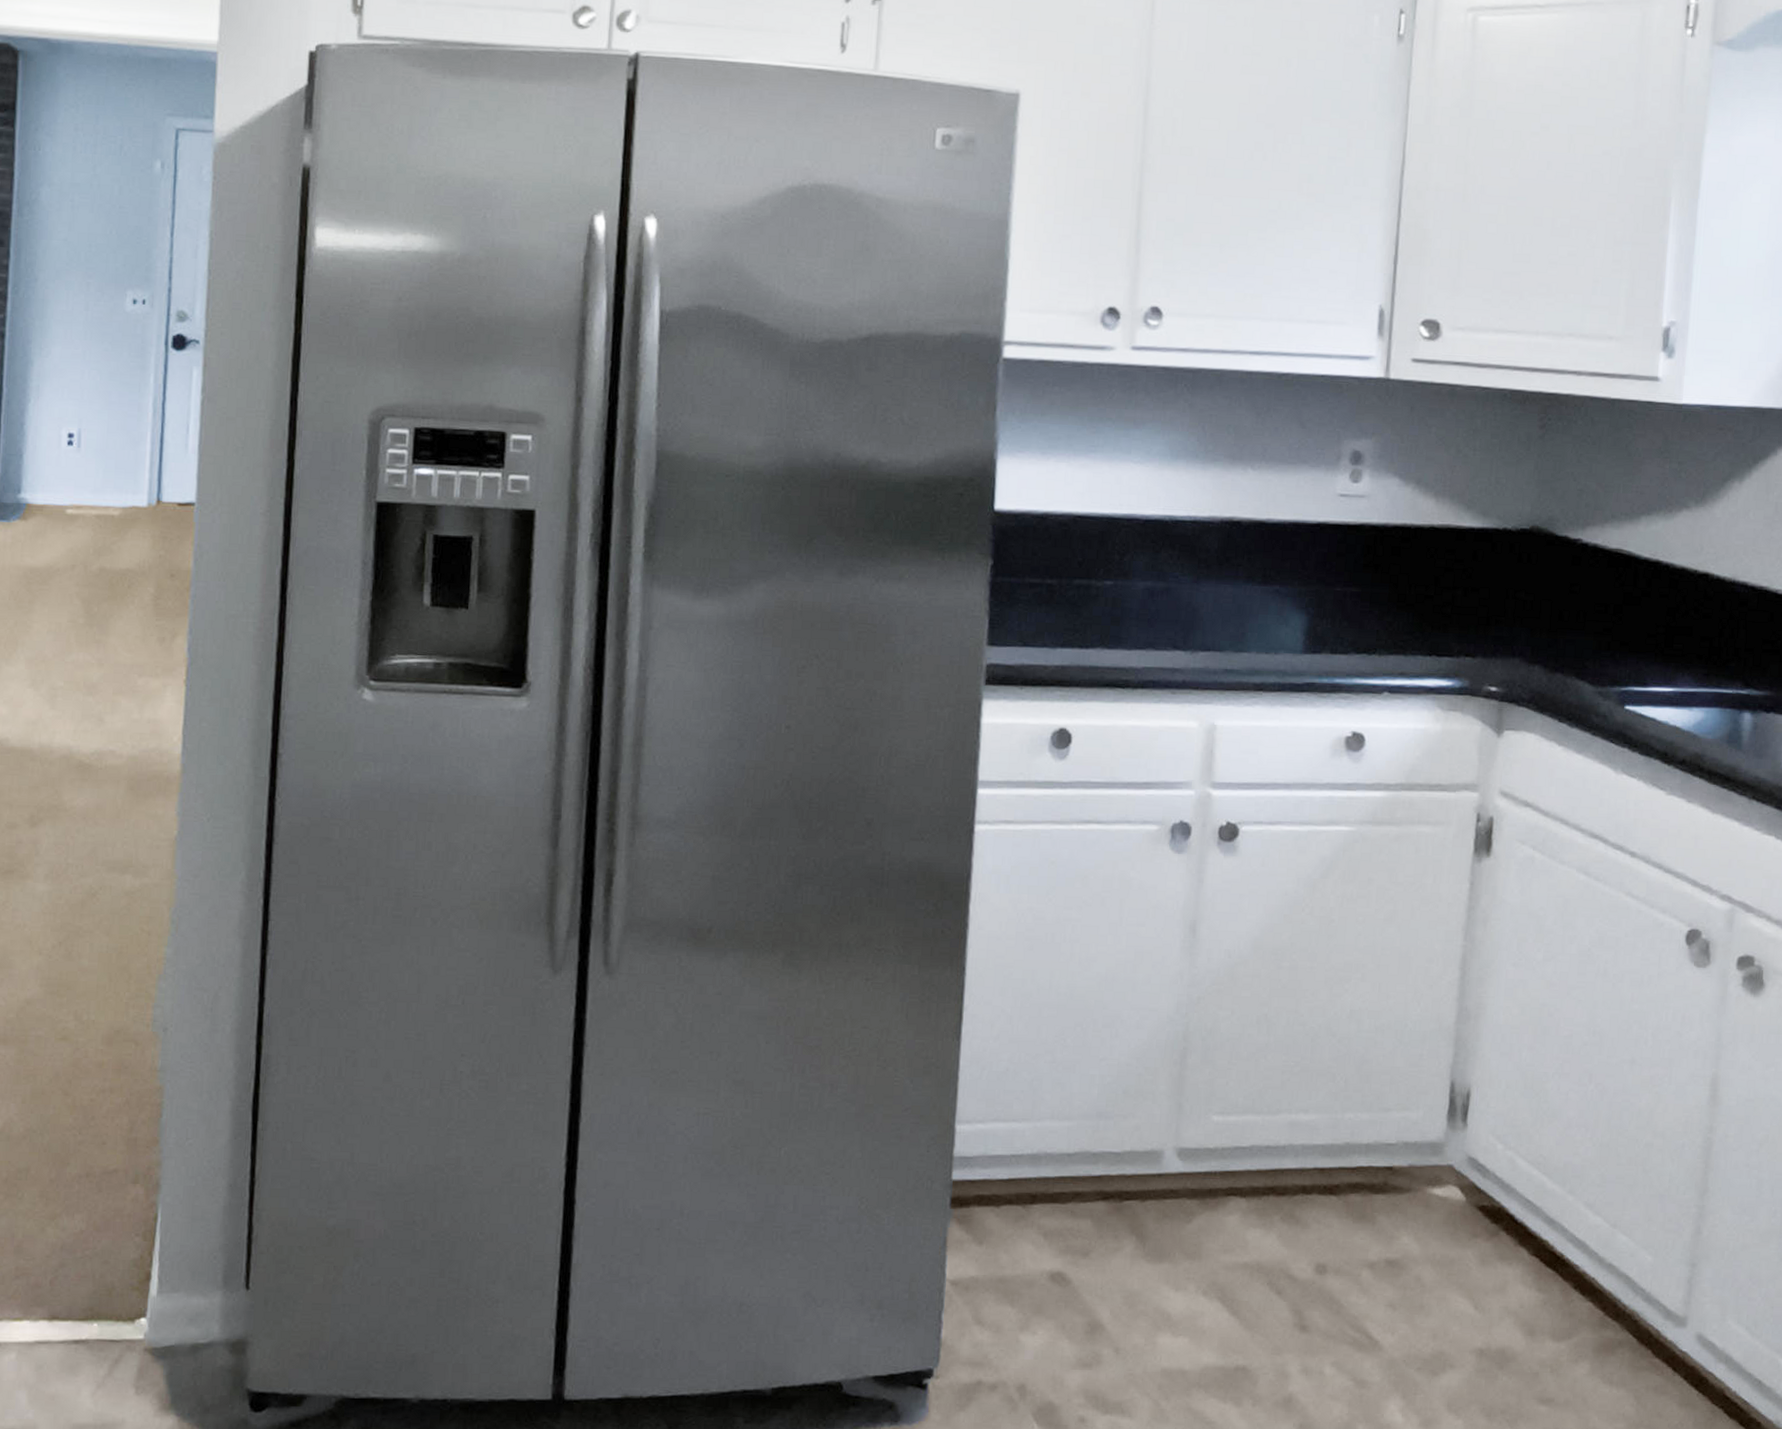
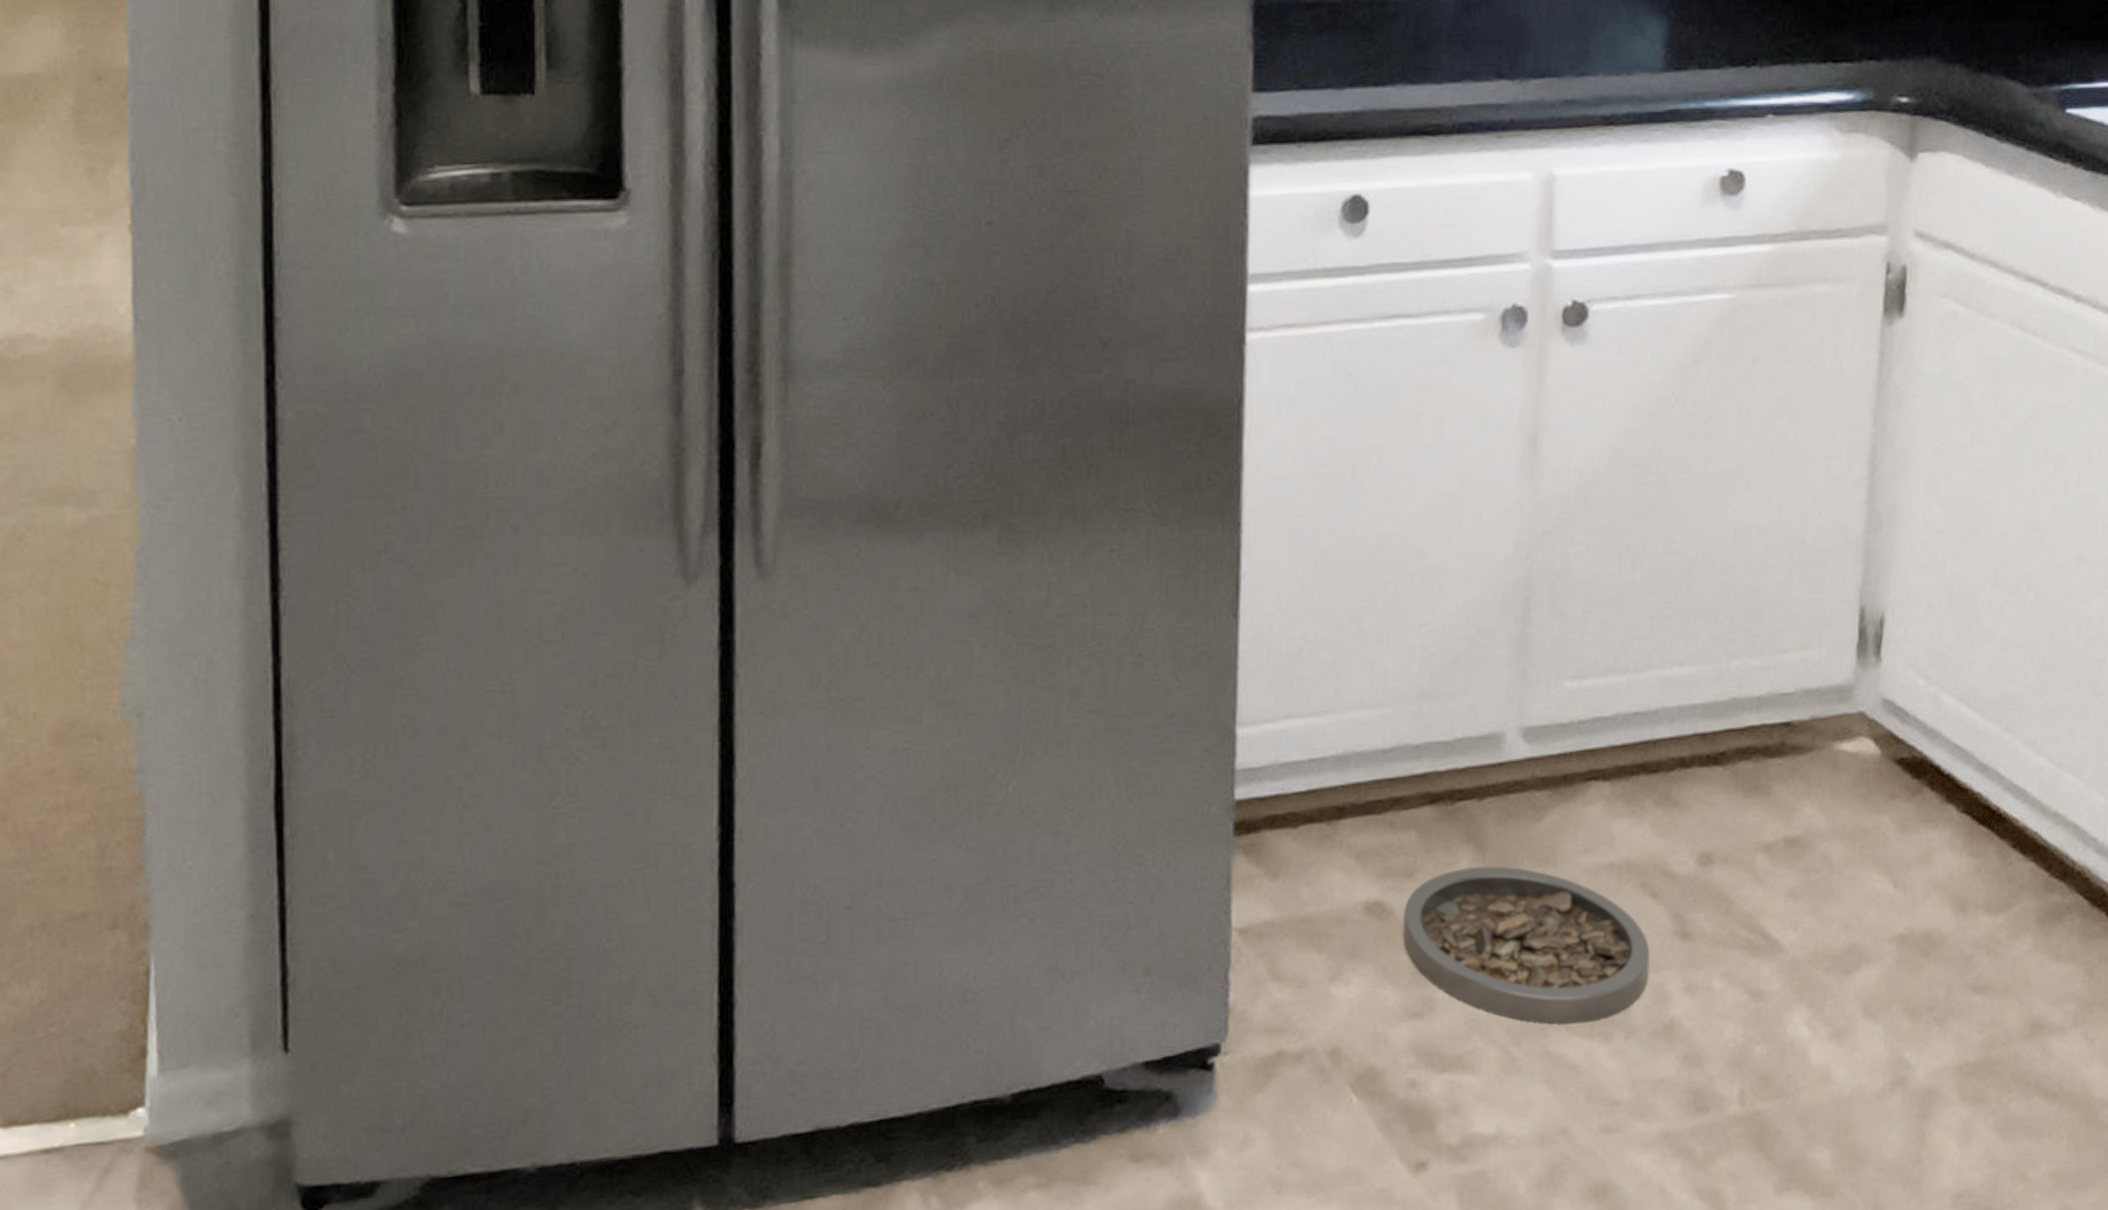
pet bowl: none [1078,1253,1274,1387] -> present [1402,865,1650,1024]

